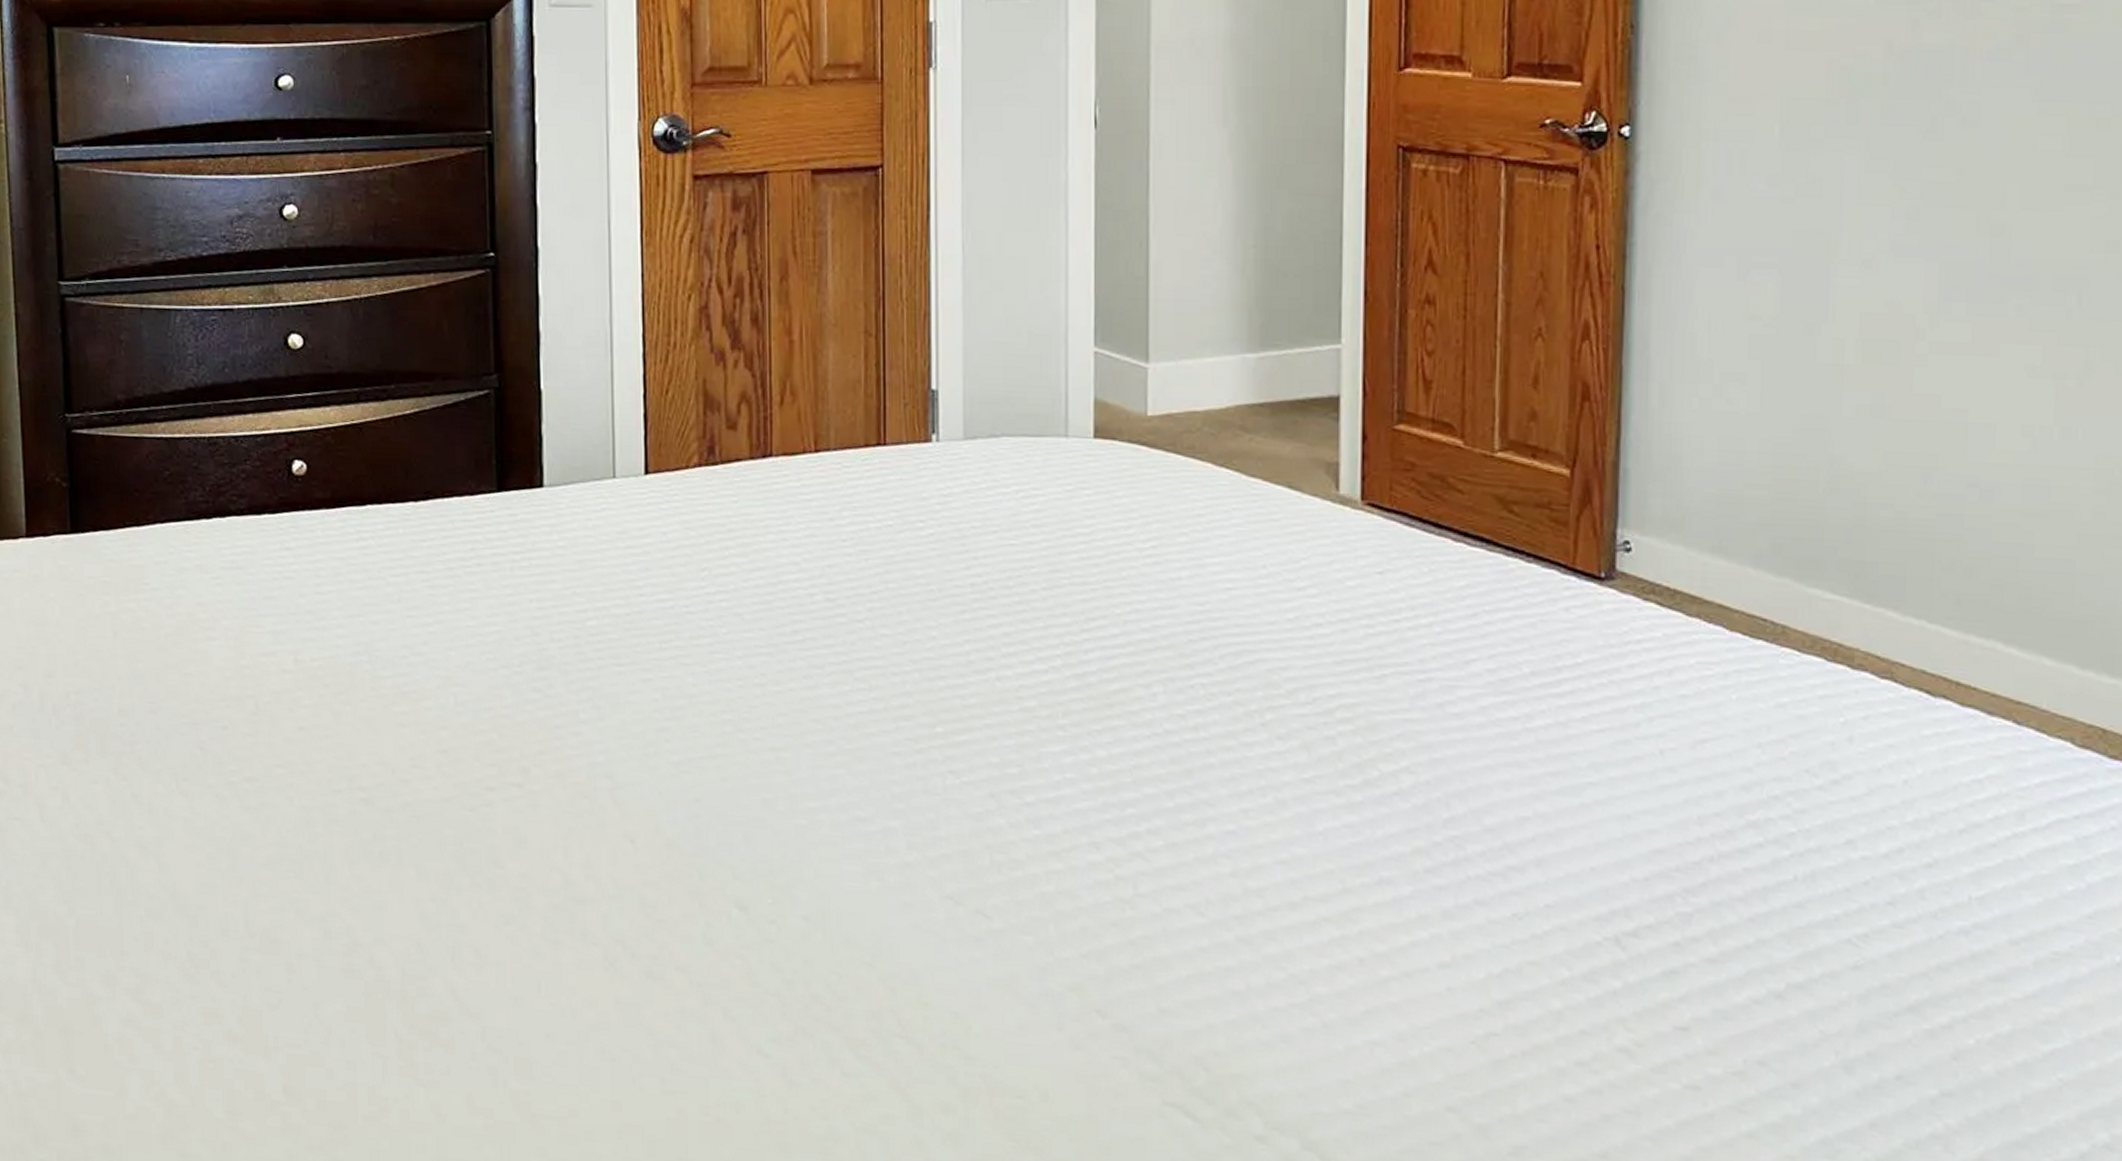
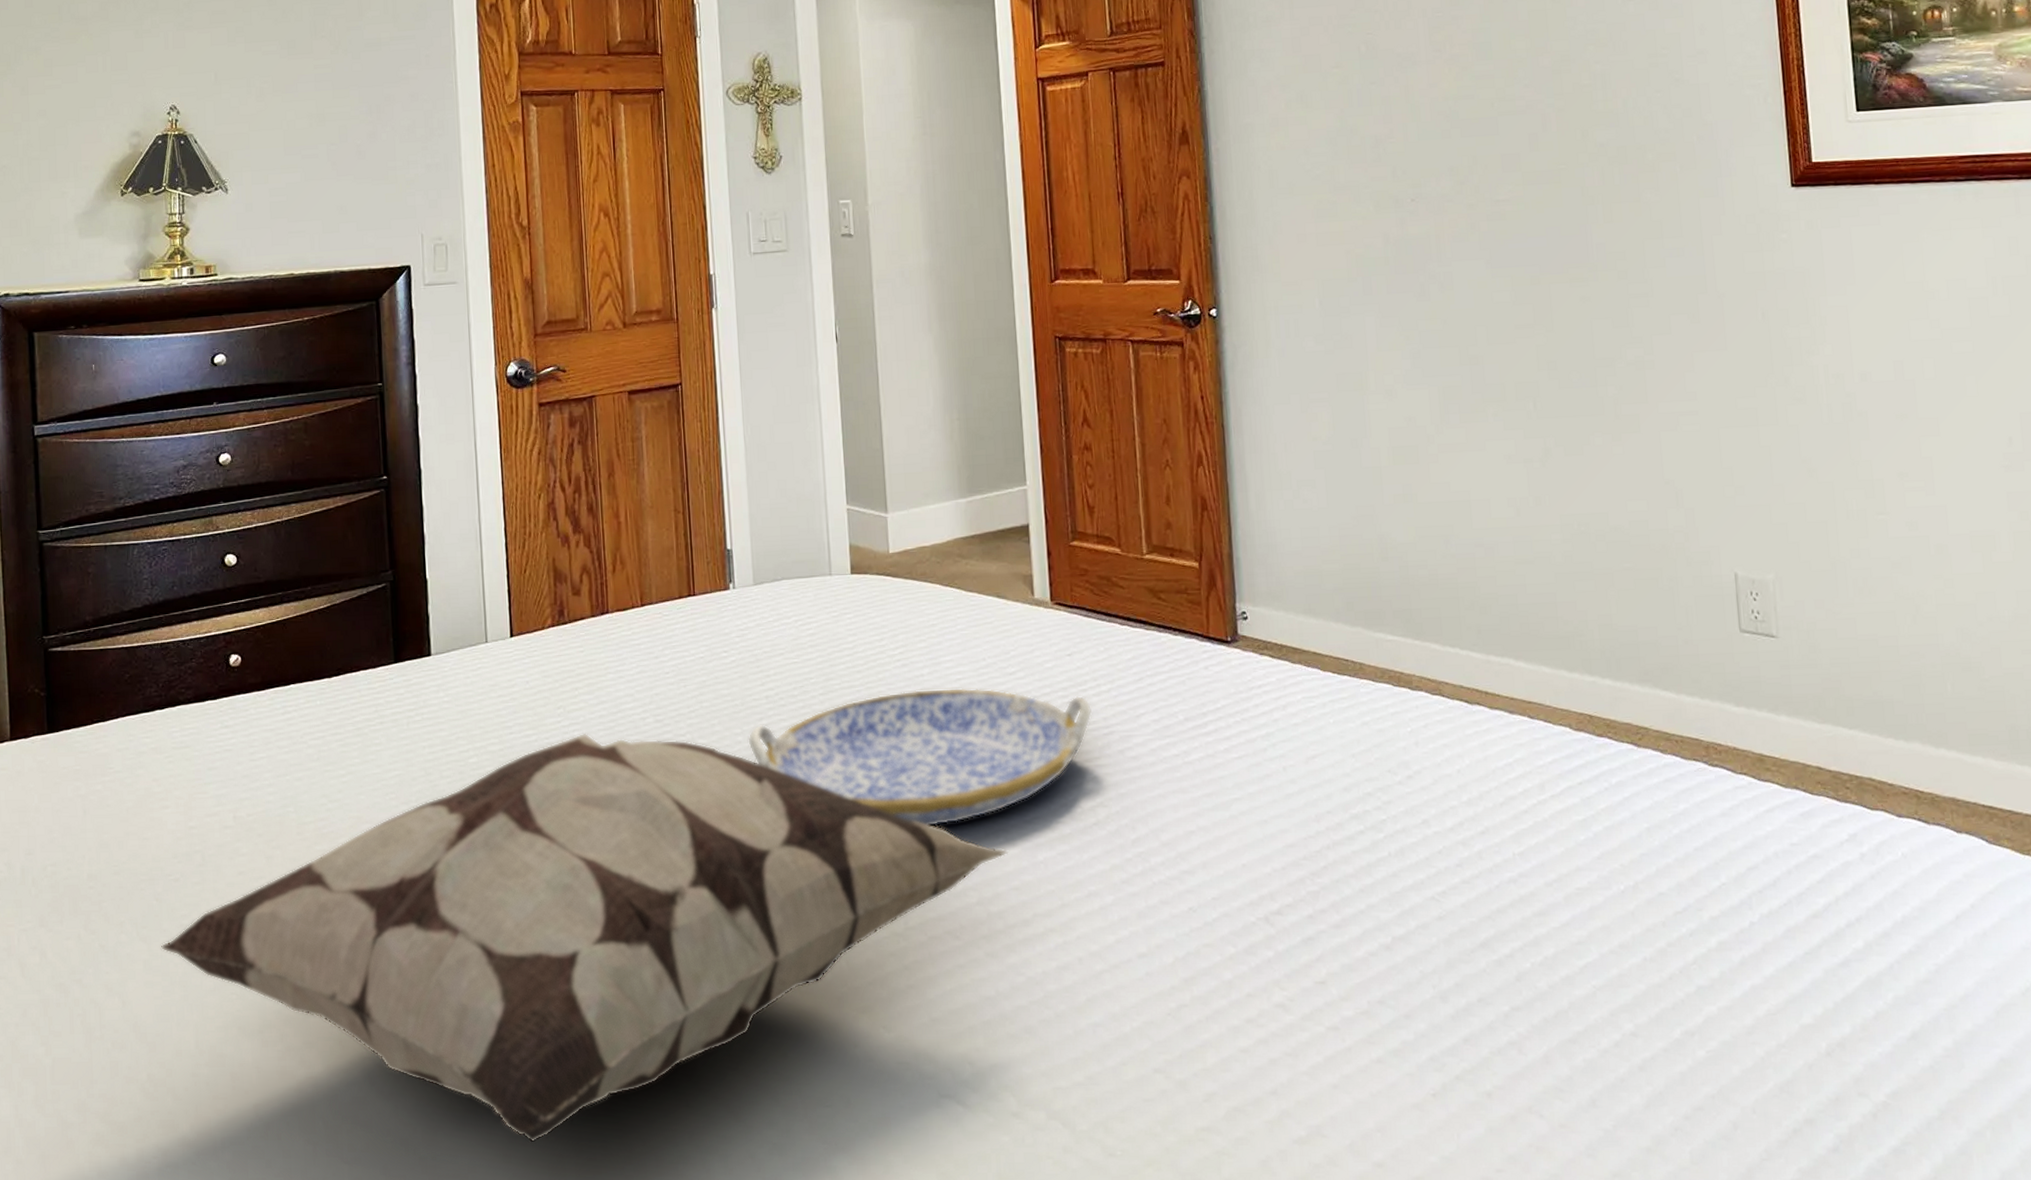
decorative pillow: none [205,605,1278,1092] -> present [161,734,1009,1143]
serving tray: none [944,596,1406,773] -> present [748,687,1093,827]

